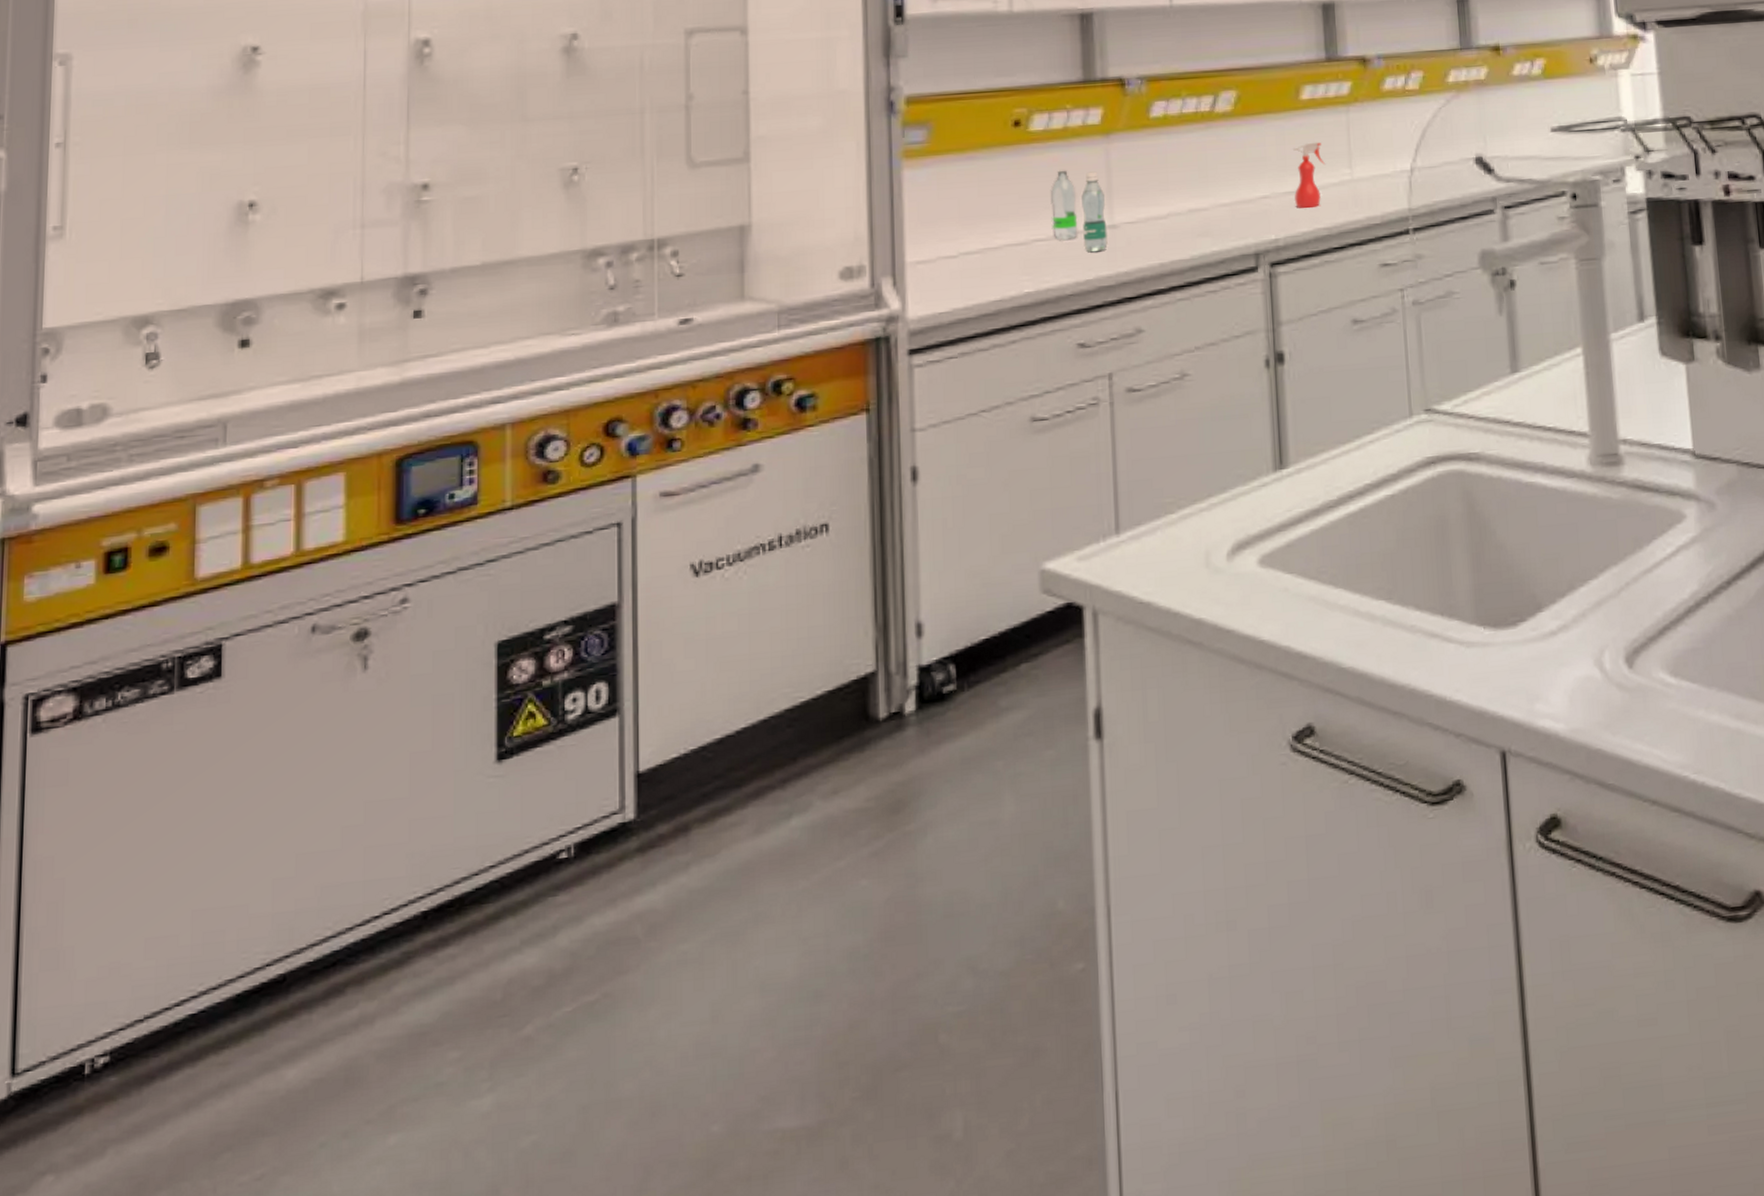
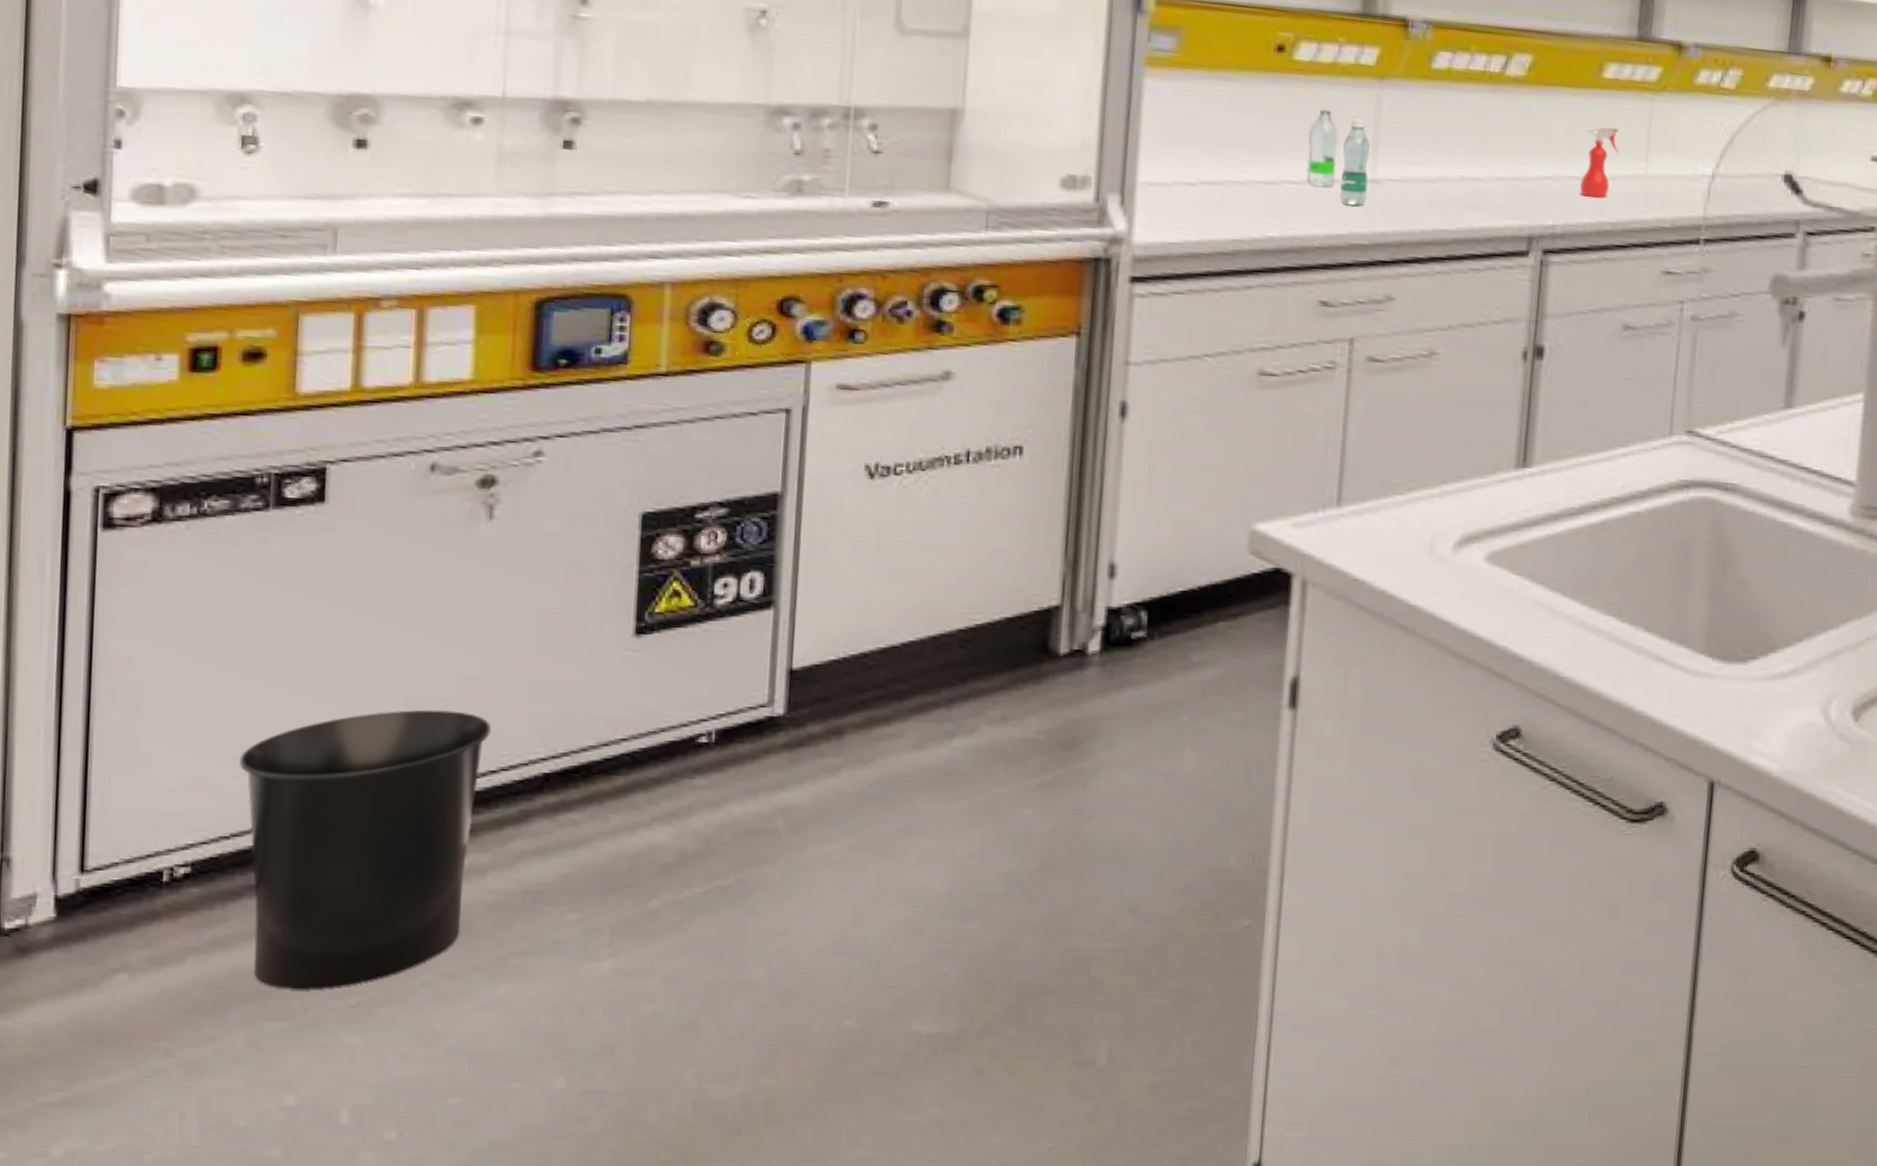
waste bin: none [151,861,373,1170] -> present [239,709,491,991]

